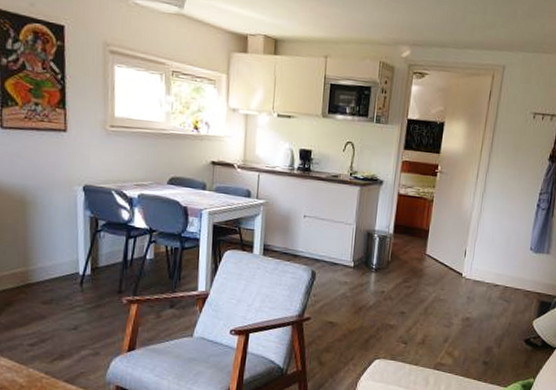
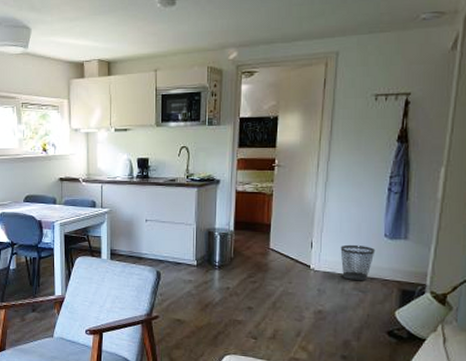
wastebasket: none [490,255,521,291] -> present [340,244,376,281]

